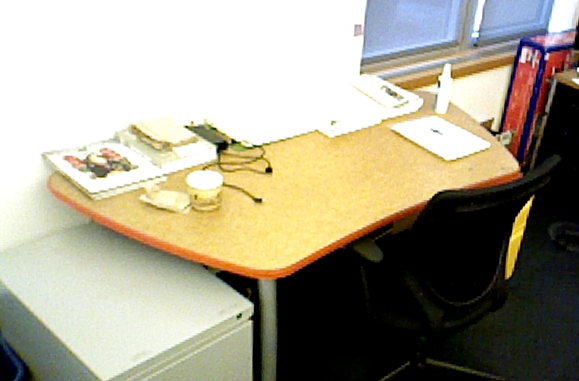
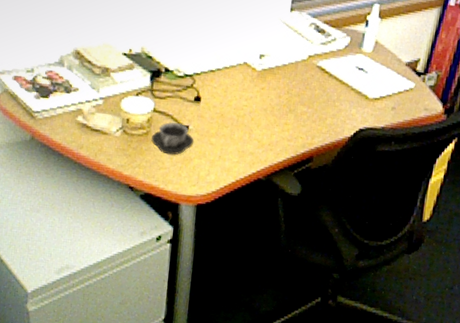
cup: none [223,196,269,230] -> present [151,122,194,155]

